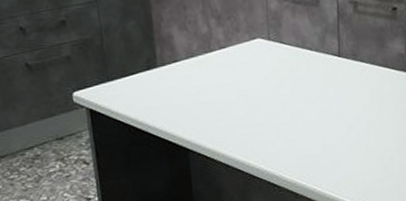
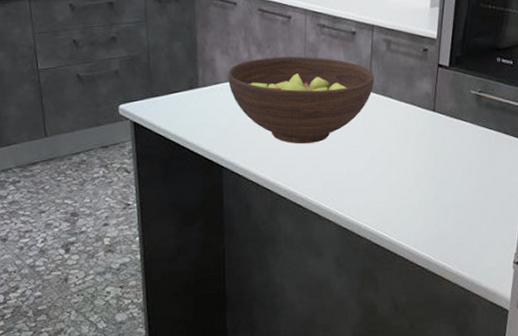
fruit bowl: none [187,25,344,119] -> present [228,57,375,144]

